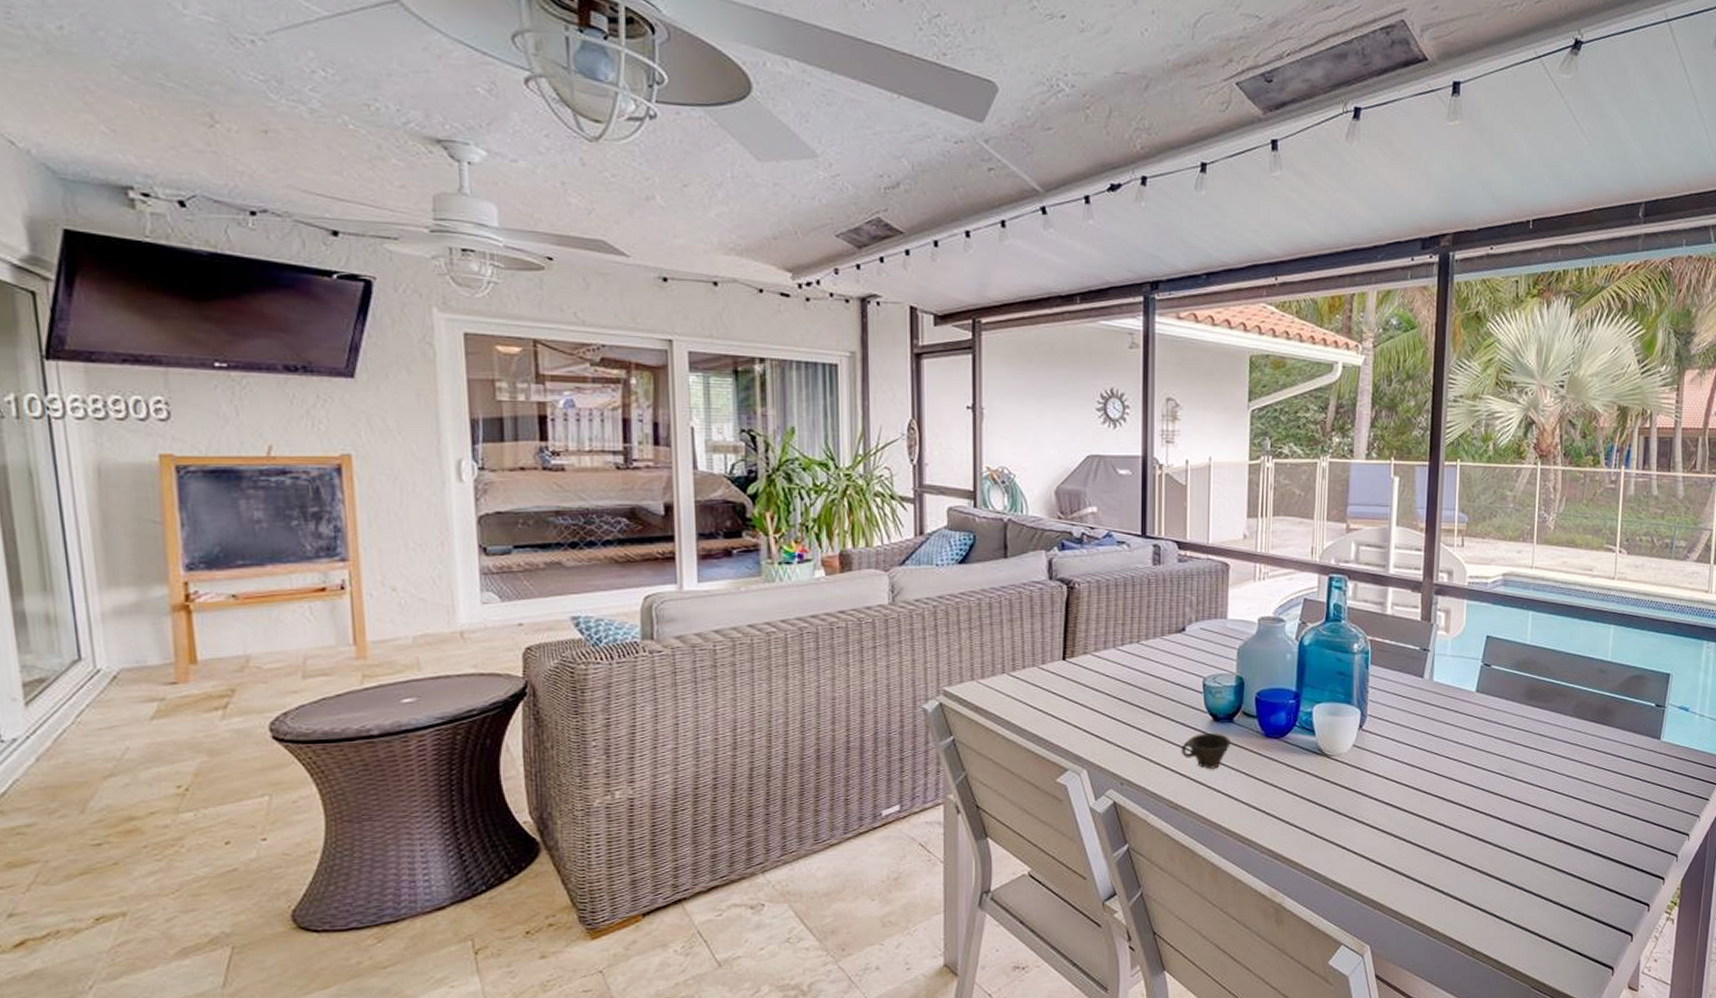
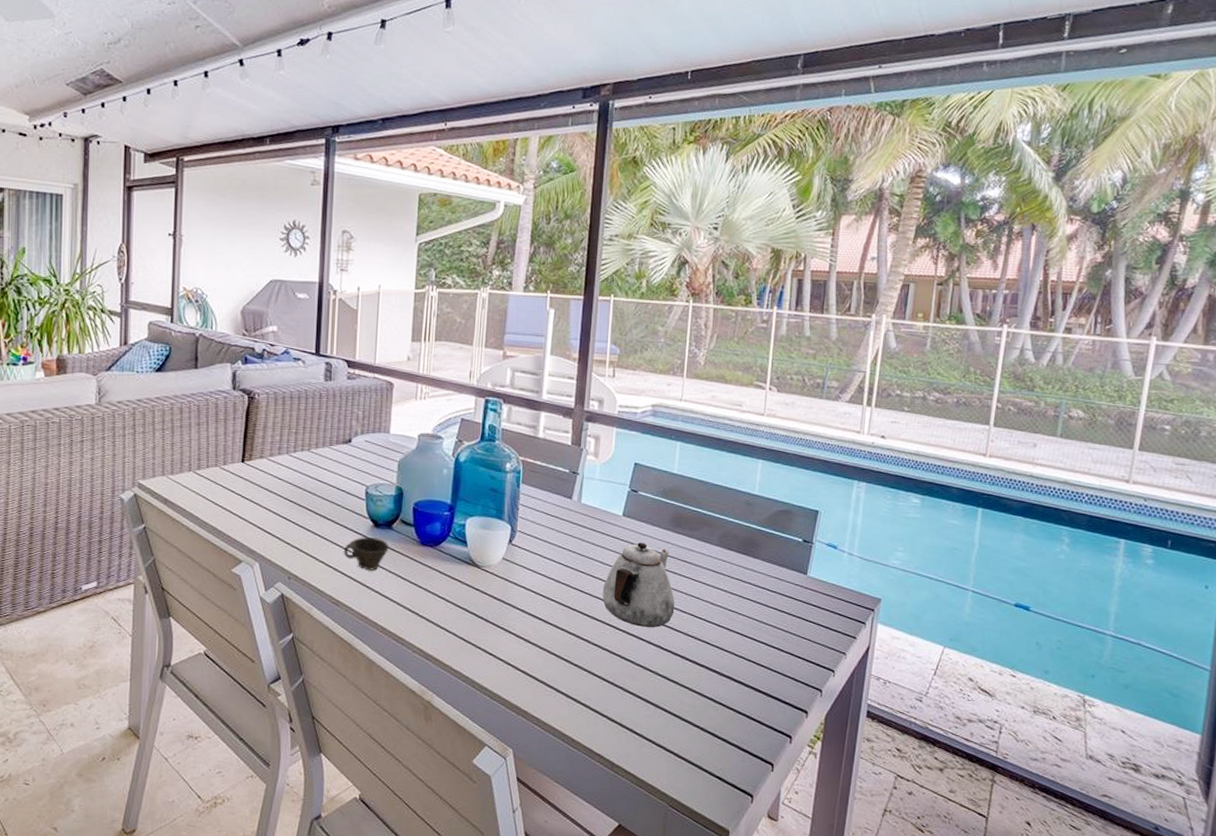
teapot: none [1457,718,1532,806] -> present [602,542,675,627]

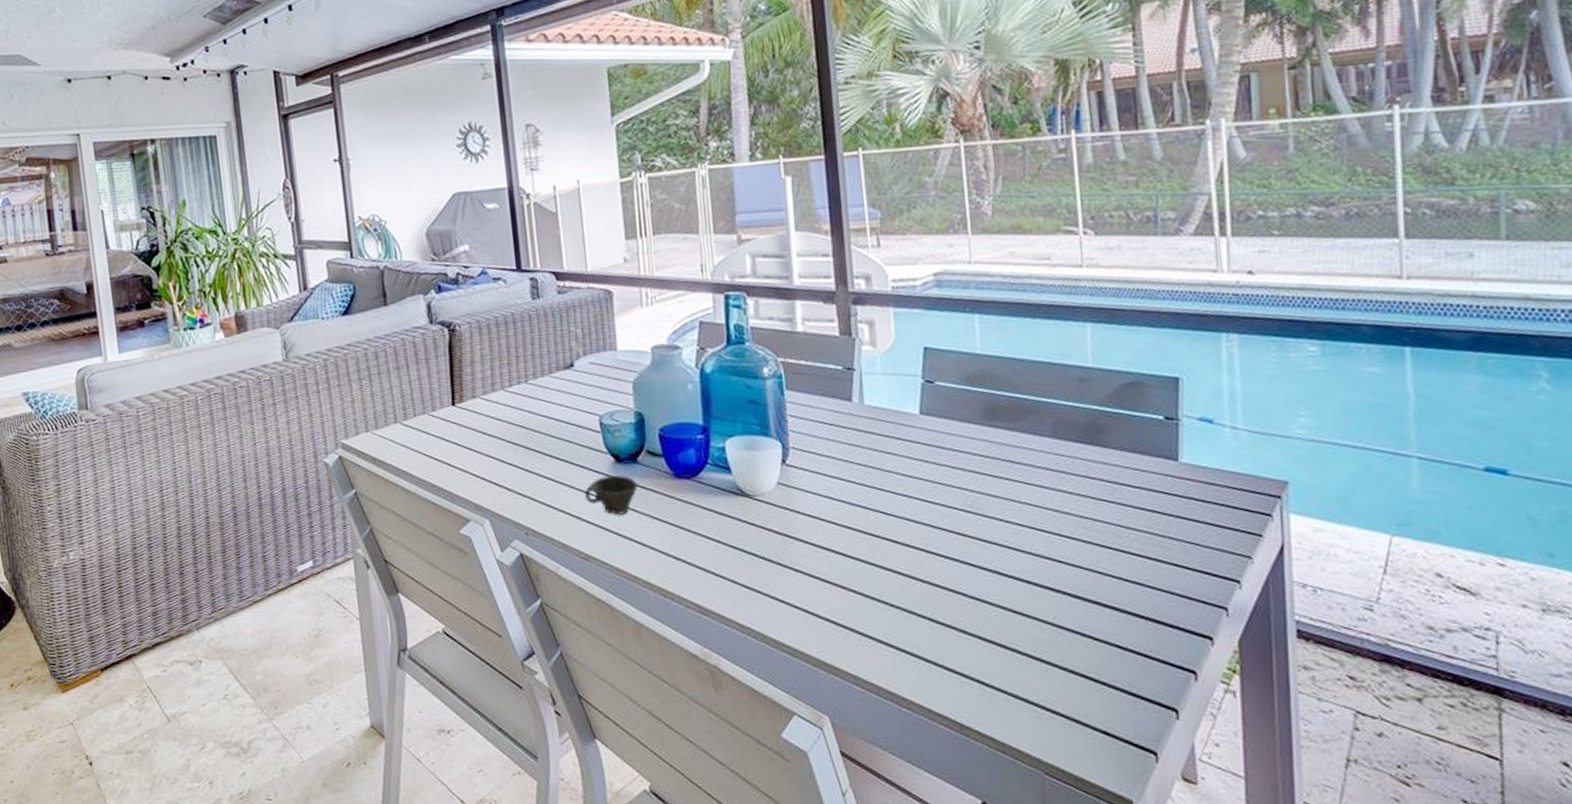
teapot: present [602,542,675,627] -> none [909,444,1009,549]

